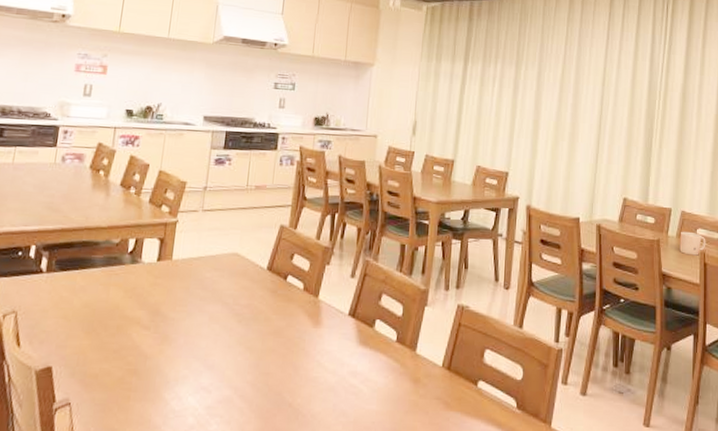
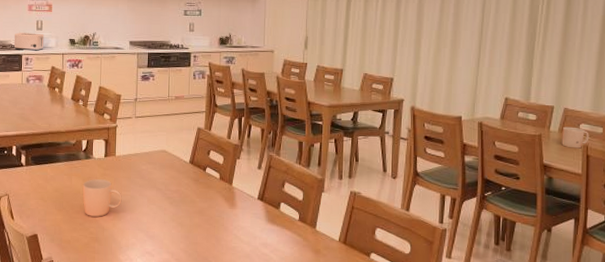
toaster: none [50,98,93,123] -> present [14,33,44,51]
mug: none [121,290,176,341] -> present [82,179,122,217]

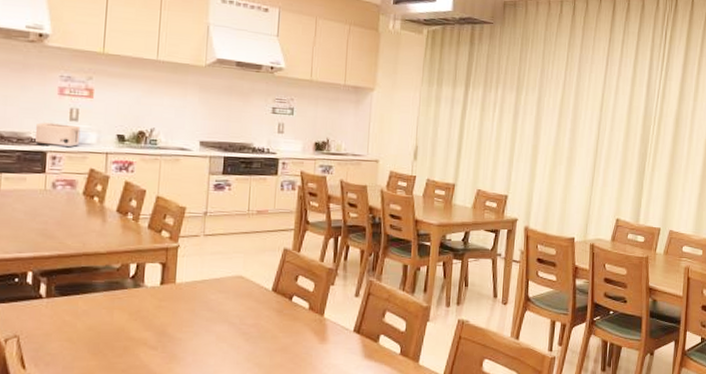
mug: present [82,179,122,217] -> none [127,313,182,360]
mug: present [562,126,589,149] -> none [666,249,691,271]

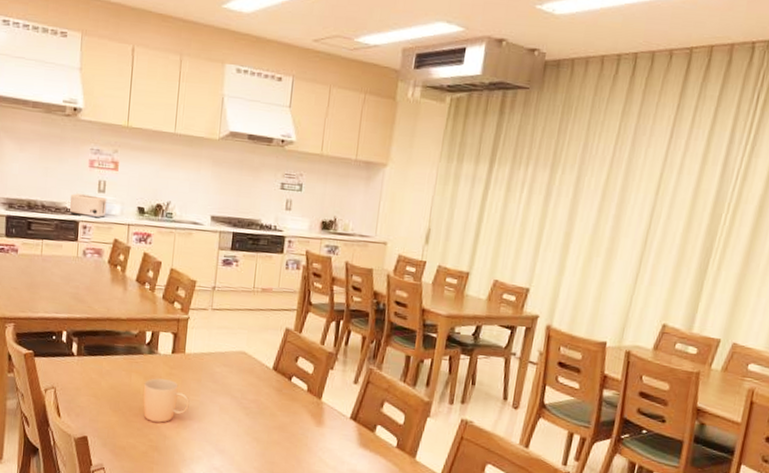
mug: none [127,313,182,360] -> present [142,378,190,423]

